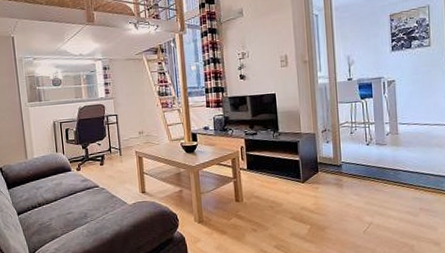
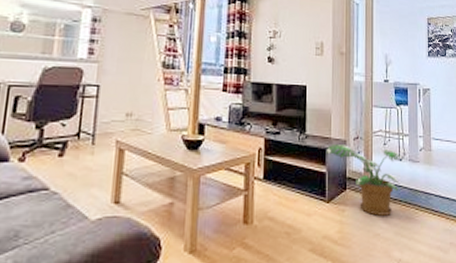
potted plant: none [297,137,368,191] -> present [326,144,401,216]

